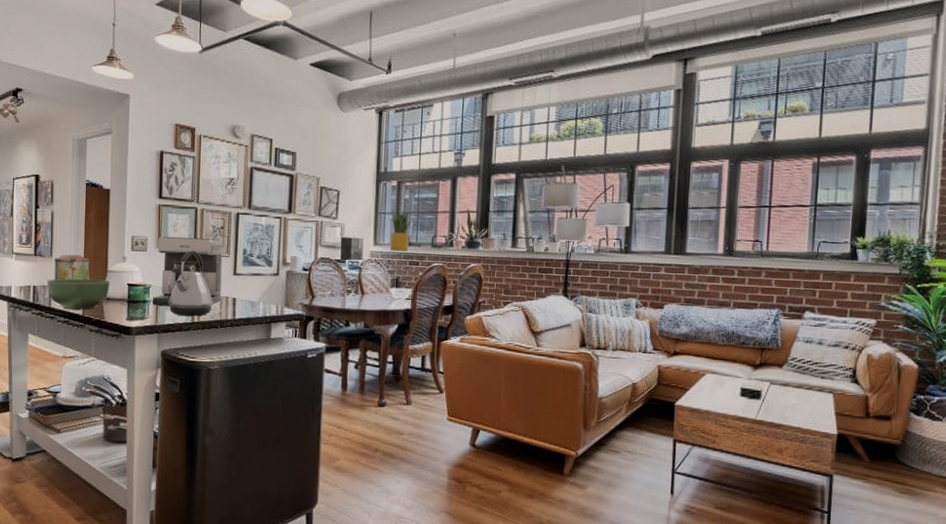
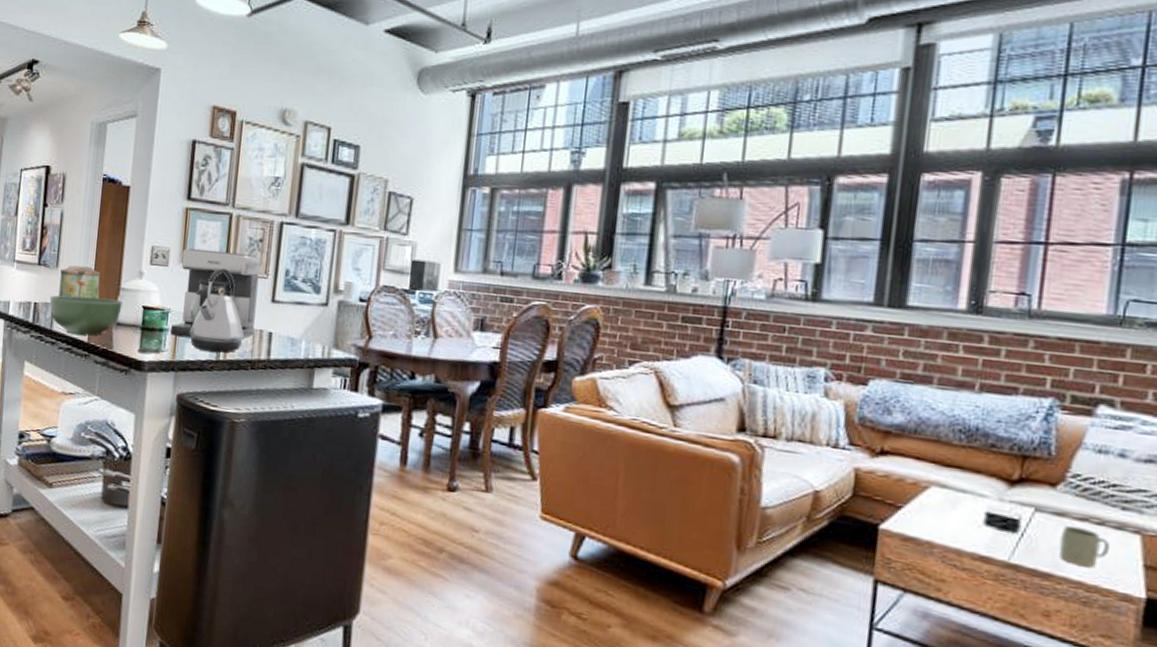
planter: present [390,208,412,252] -> none [475,224,507,283]
mug: none [785,391,816,418] -> present [1058,525,1111,568]

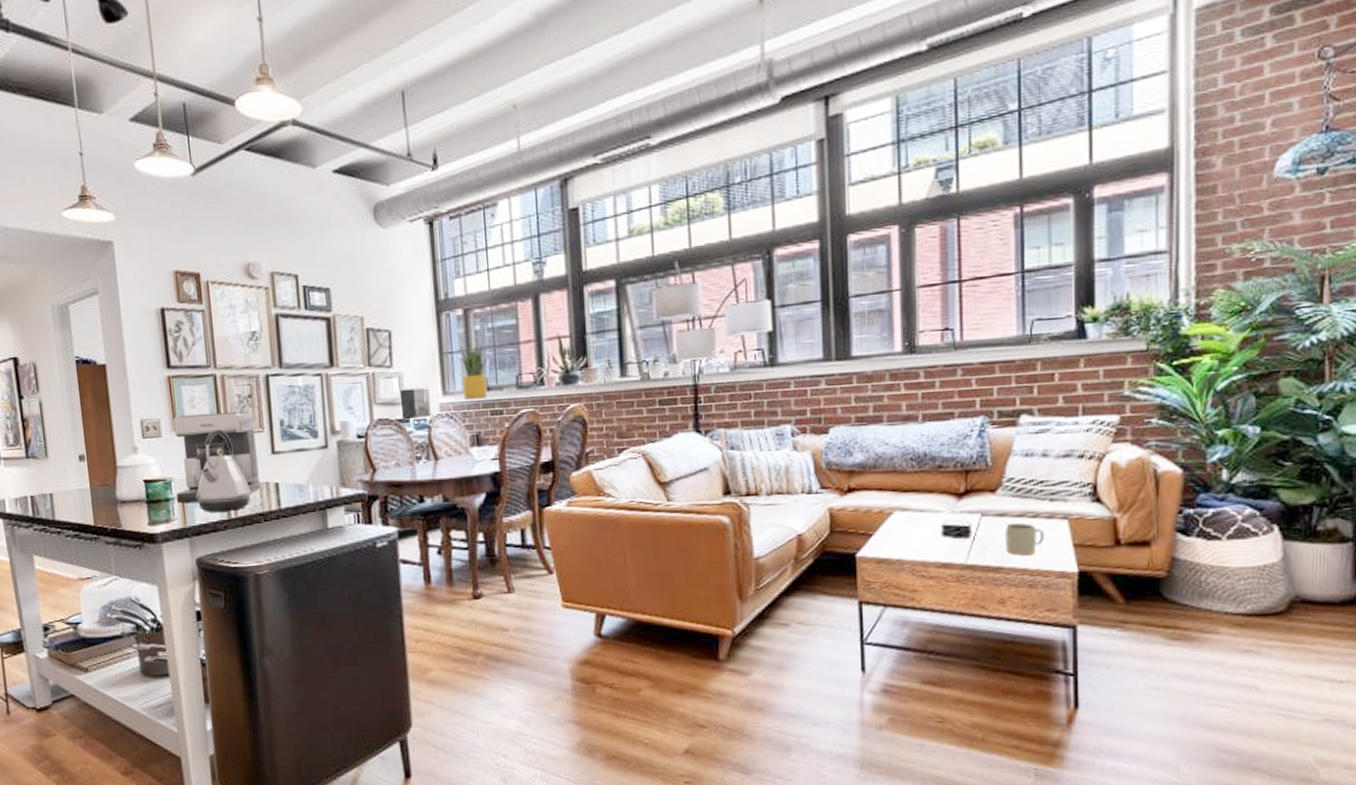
bowl: present [49,295,122,336] -> none [45,478,123,520]
canister: present [58,265,100,299] -> none [51,451,97,486]
planter: none [475,224,507,283] -> present [458,344,488,400]

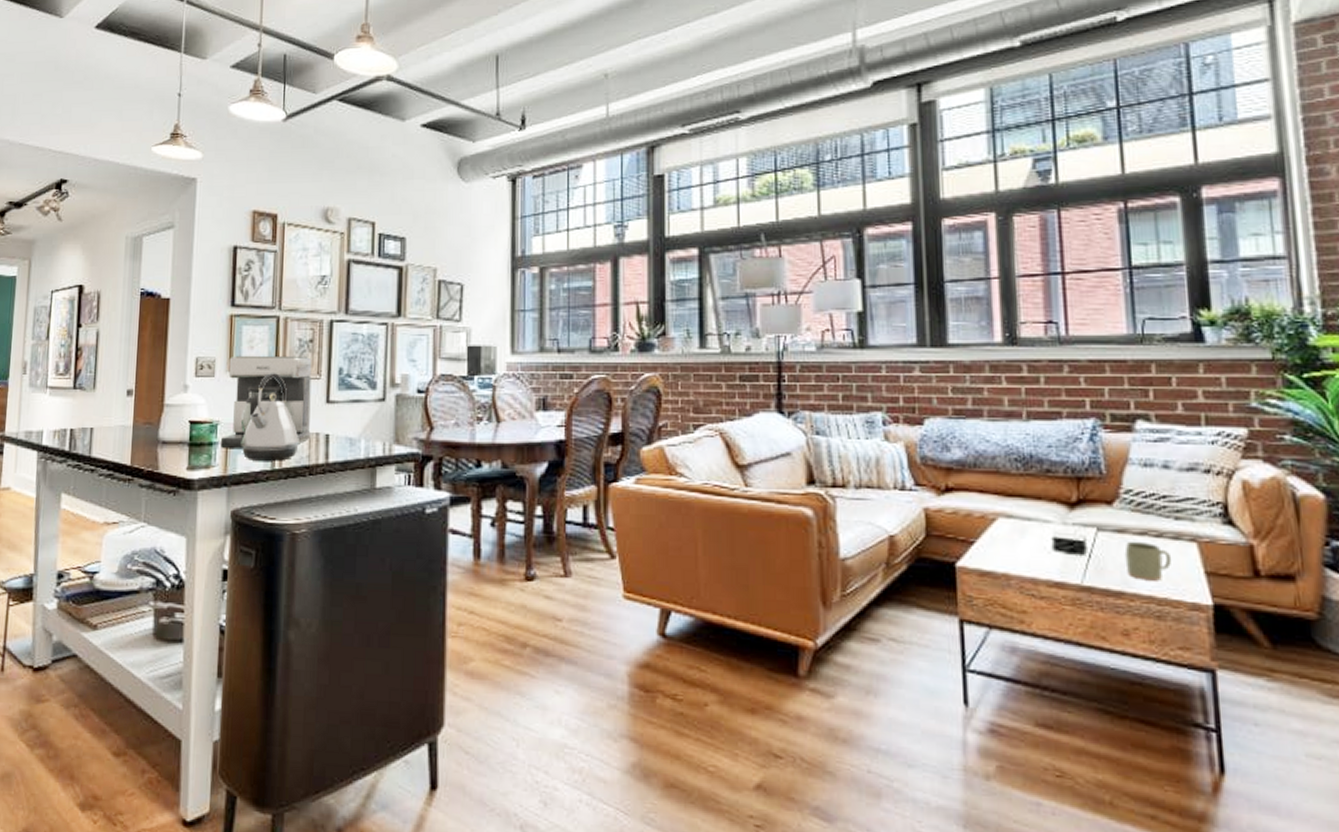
planter: present [458,344,488,400] -> none [531,303,560,361]

